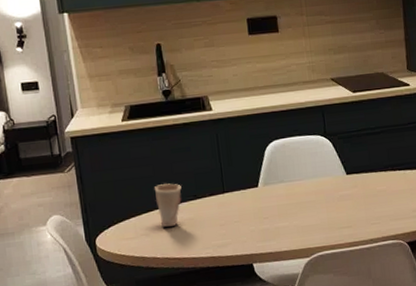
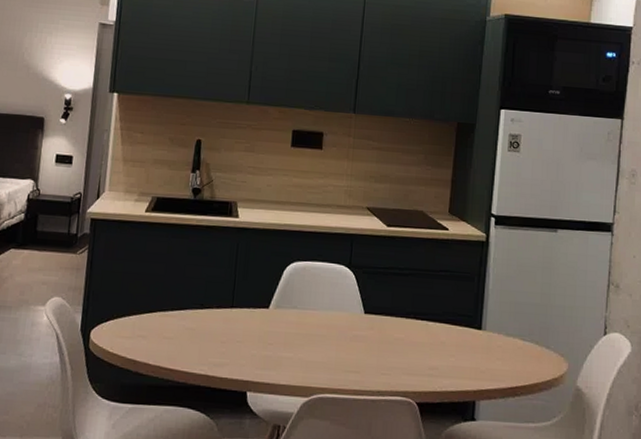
cup: present [154,183,182,228] -> none [161,285,190,334]

